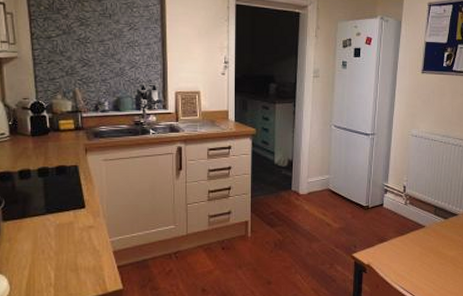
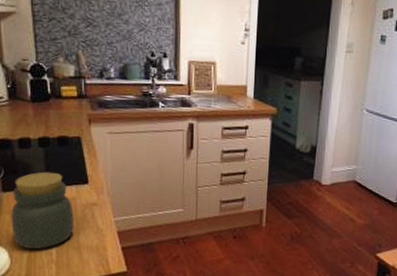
jar: none [11,199,71,274] -> present [11,171,74,249]

